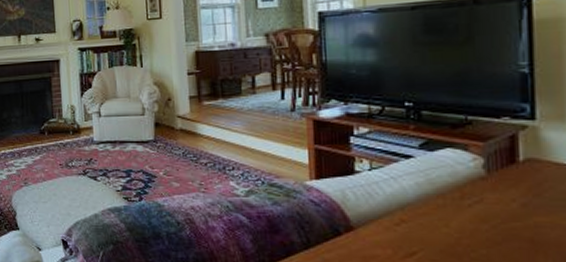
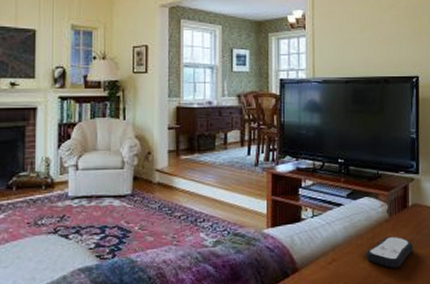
remote control: none [449,197,529,237] -> present [365,236,414,268]

